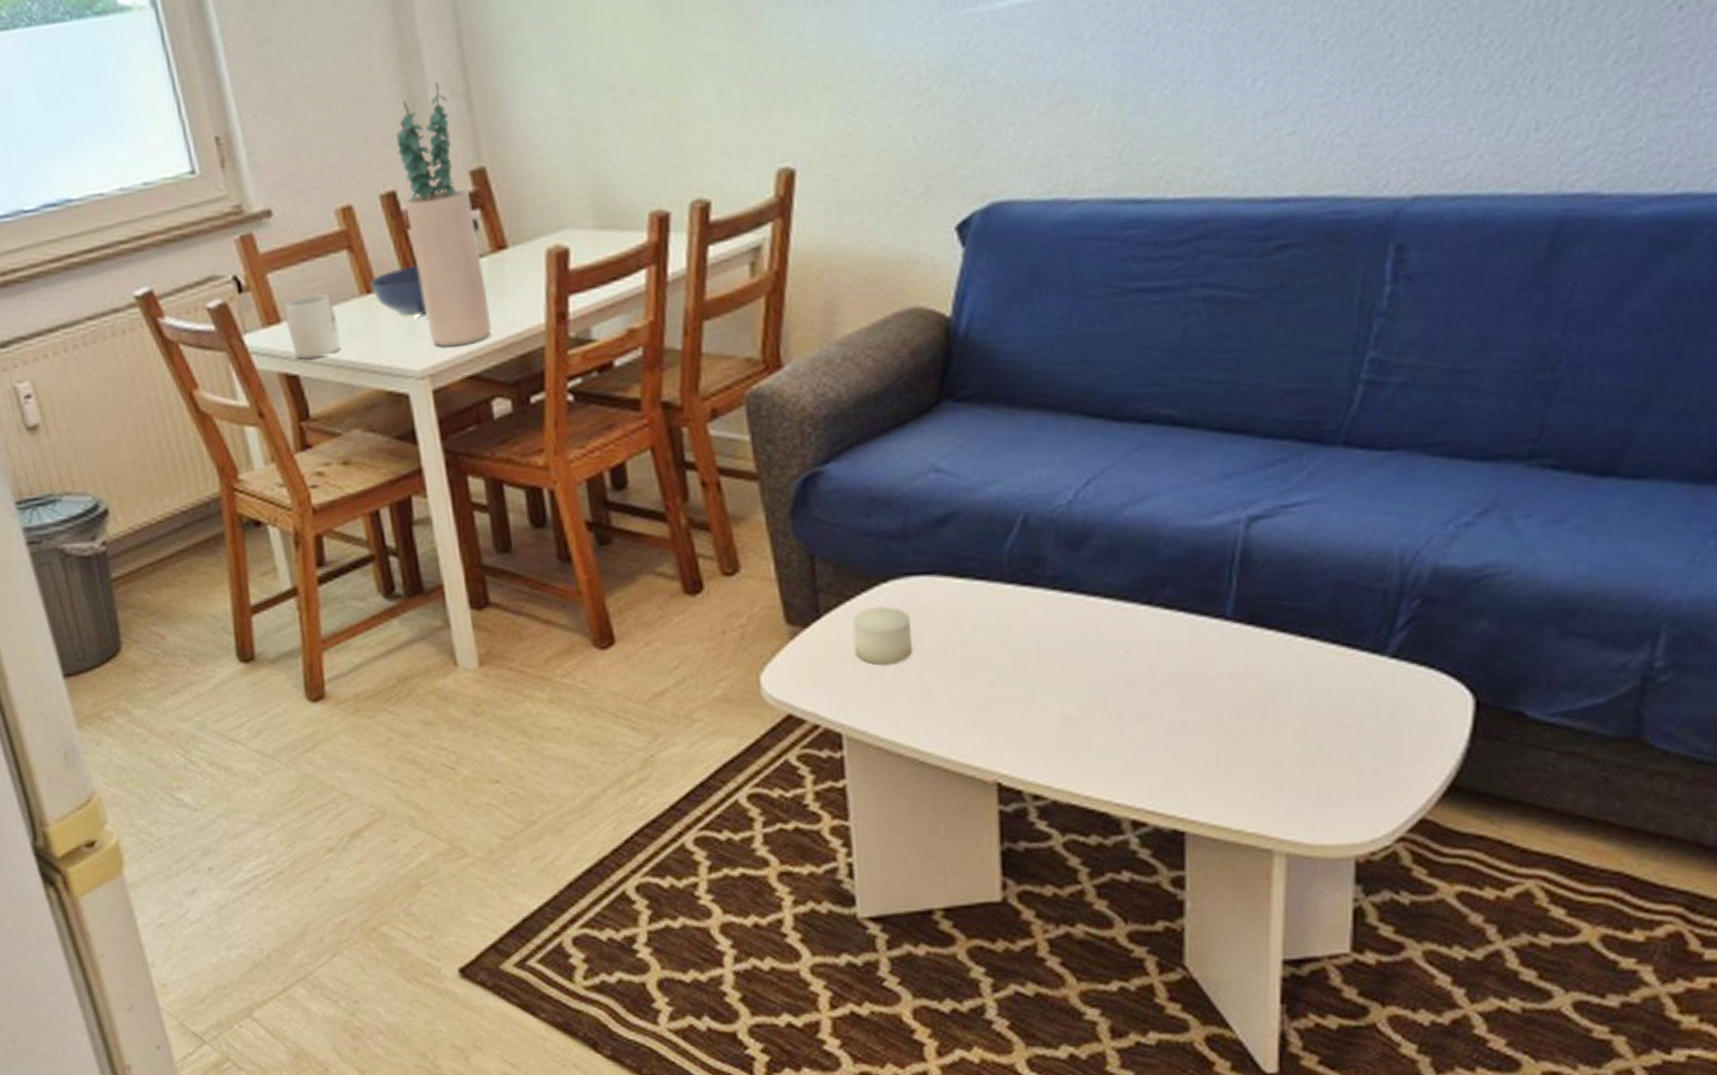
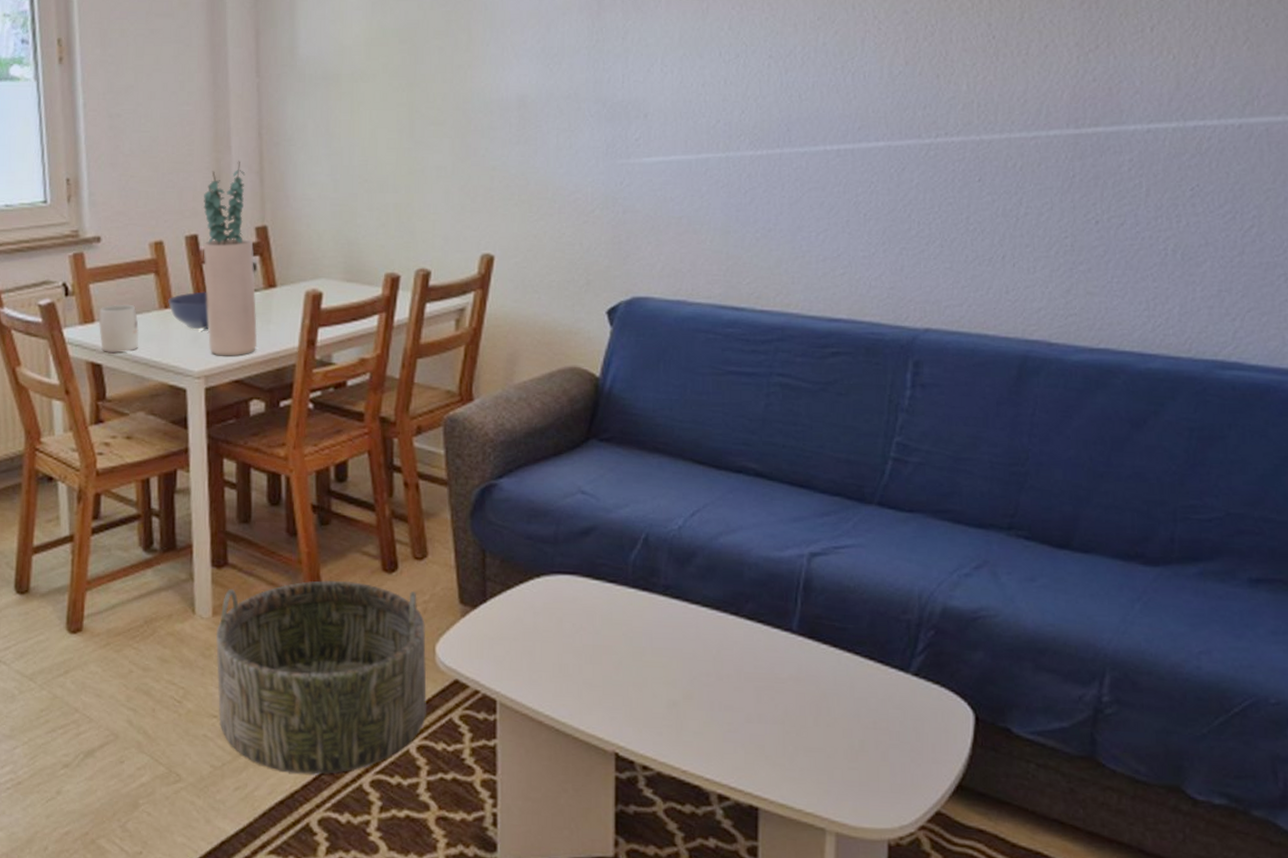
basket: none [486,609,756,838] -> present [216,580,427,774]
candle: present [852,606,912,664] -> none [511,596,555,645]

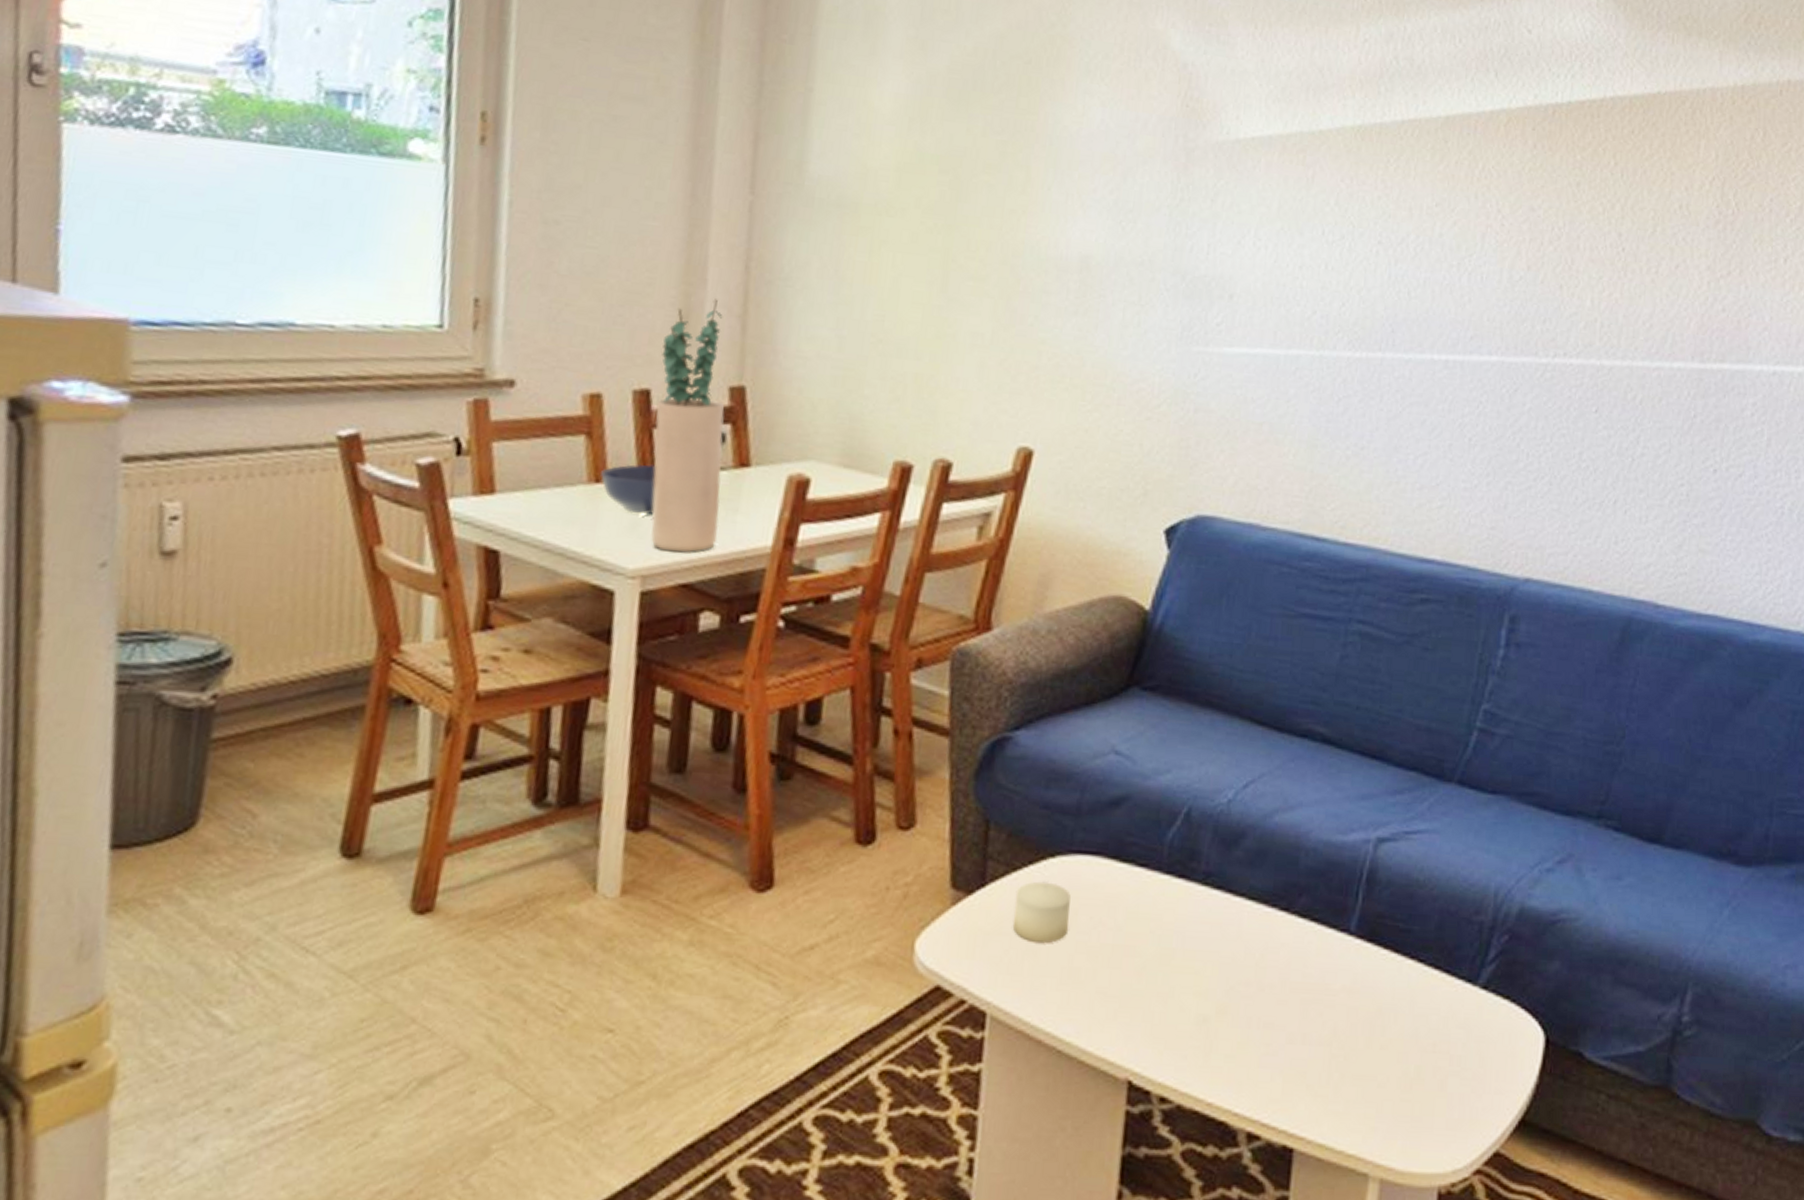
mug: present [98,304,140,353] -> none [499,471,557,537]
basket: present [216,580,427,774] -> none [616,852,904,1109]
candle: none [511,596,555,645] -> present [1012,881,1071,943]

